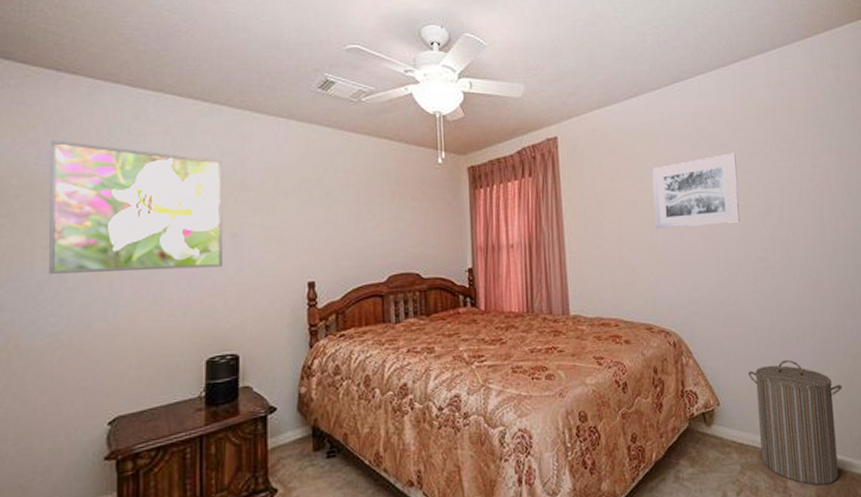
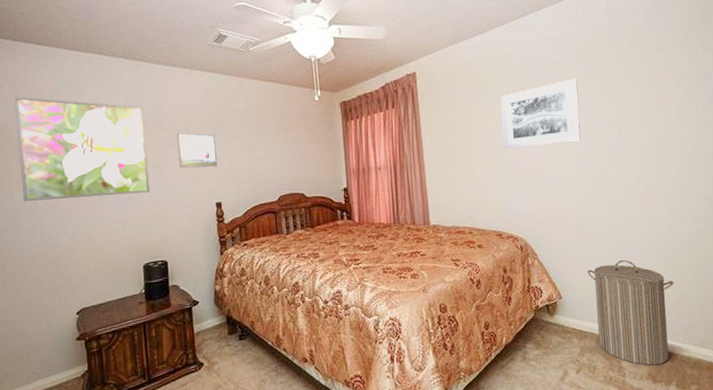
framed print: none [263,194,313,239] -> present [176,132,217,168]

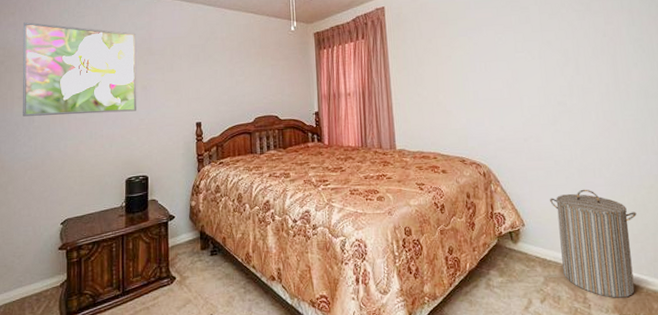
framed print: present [176,132,217,168] -> none [164,57,199,90]
wall art: present [500,78,581,149] -> none [463,15,540,79]

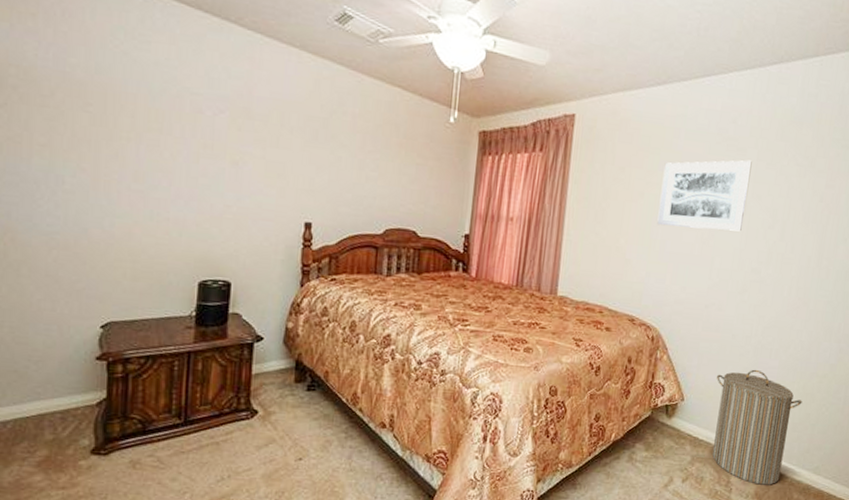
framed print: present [23,22,136,117] -> none [46,32,227,193]
wall art: none [463,15,540,79] -> present [657,160,752,232]

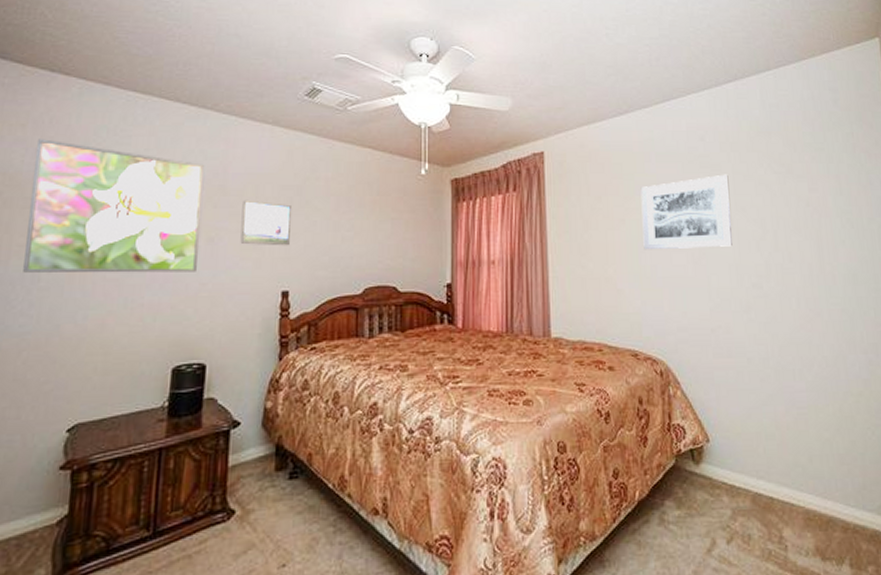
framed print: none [46,32,227,193] -> present [23,139,204,273]
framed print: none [265,126,317,179] -> present [240,199,291,246]
laundry hamper: present [712,369,802,485] -> none [741,395,843,537]

